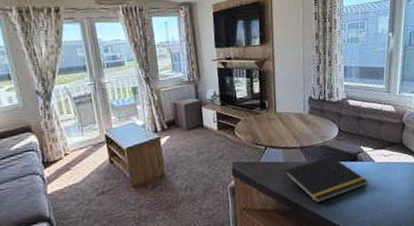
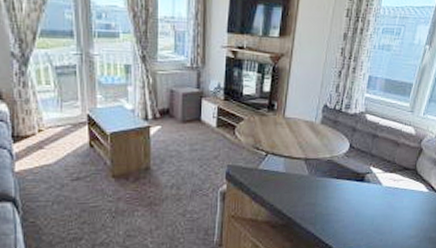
notepad: present [283,156,368,203] -> none [279,173,371,221]

